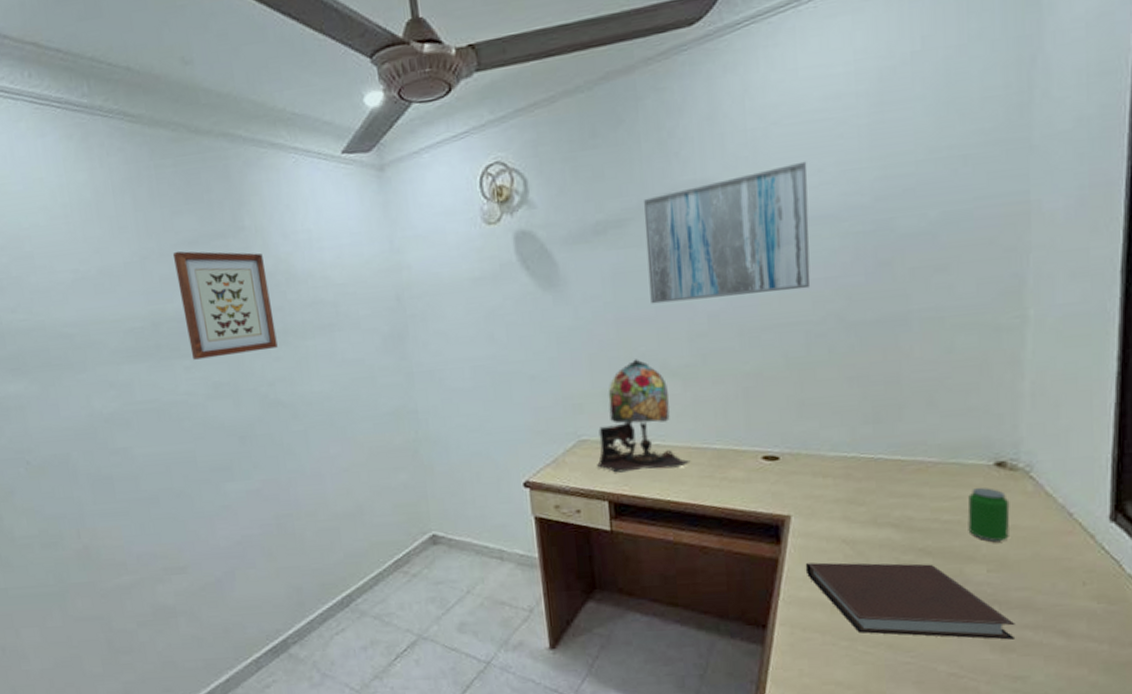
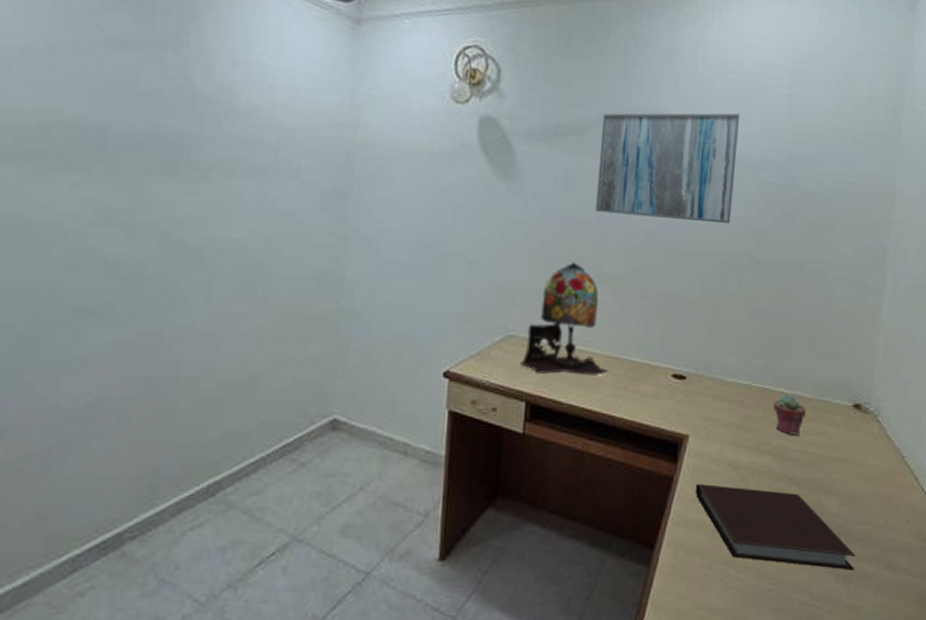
wall art: present [172,251,278,360] -> none [84,49,204,182]
potted succulent: none [888,461,932,504] -> present [773,395,806,435]
beverage can: present [967,487,1010,543] -> none [828,425,861,478]

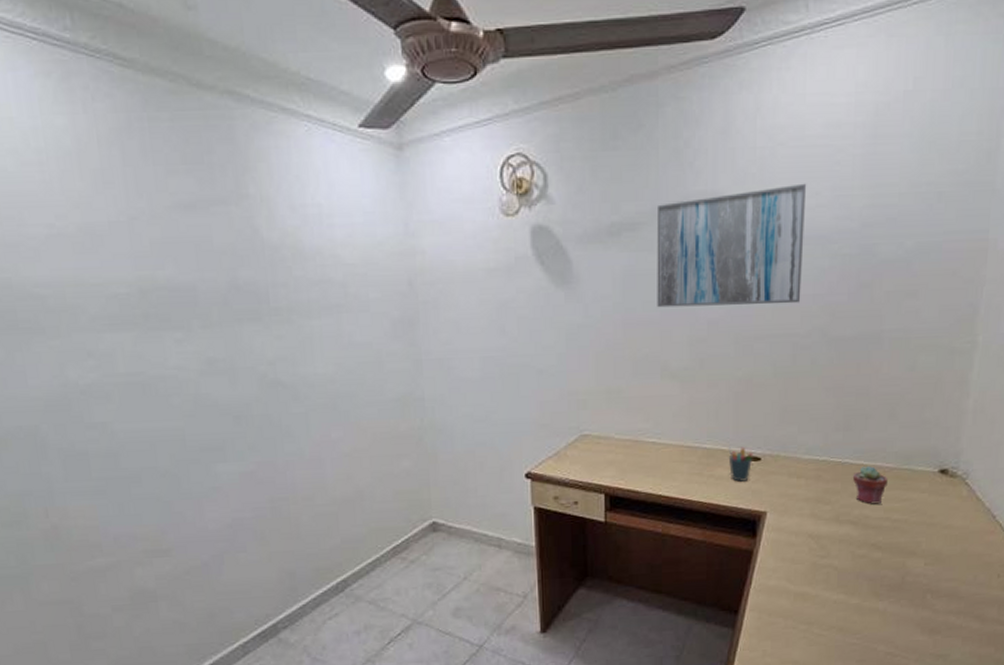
table lamp: present [521,262,609,375] -> none [596,359,683,467]
pen holder: none [654,361,679,400] -> present [728,446,753,482]
notebook: present [695,484,856,570] -> none [775,554,943,624]

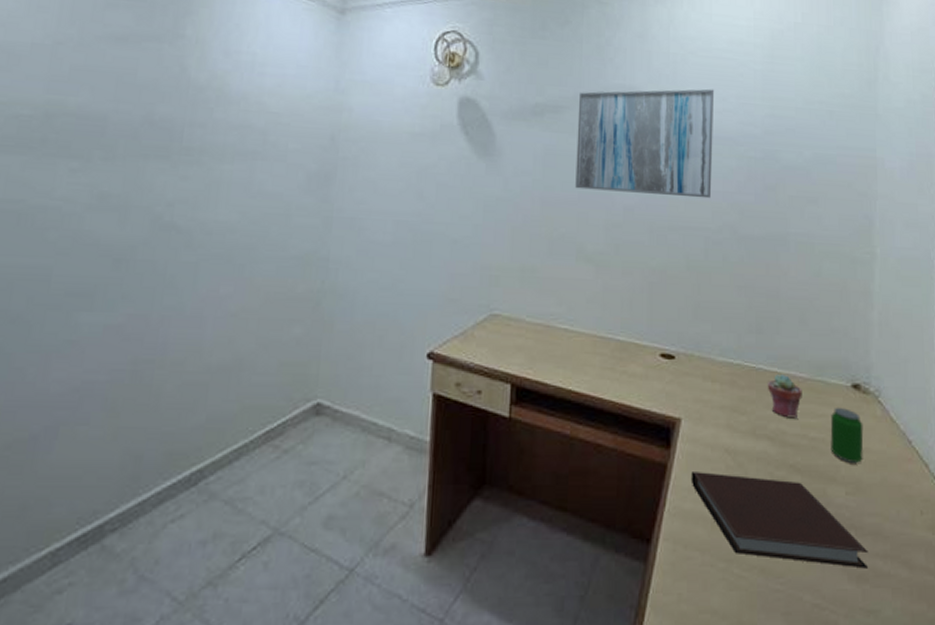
pen holder: present [728,446,753,482] -> none [641,340,667,381]
notebook: none [775,554,943,624] -> present [691,472,869,569]
beverage can: none [912,491,948,540] -> present [830,407,864,464]

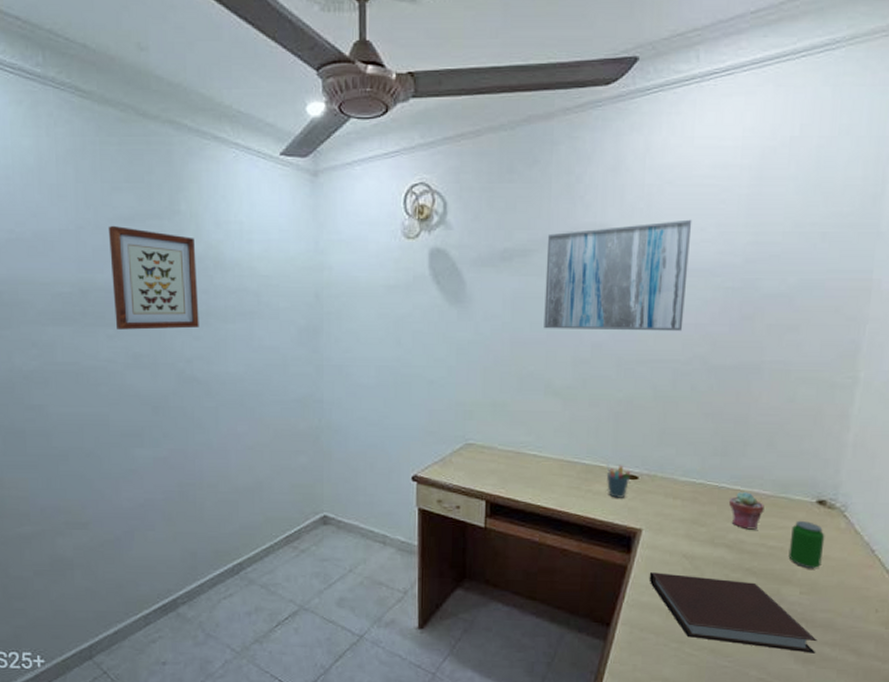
wall art: none [83,43,197,167] -> present [108,225,199,330]
pen holder: none [641,340,667,381] -> present [606,463,631,498]

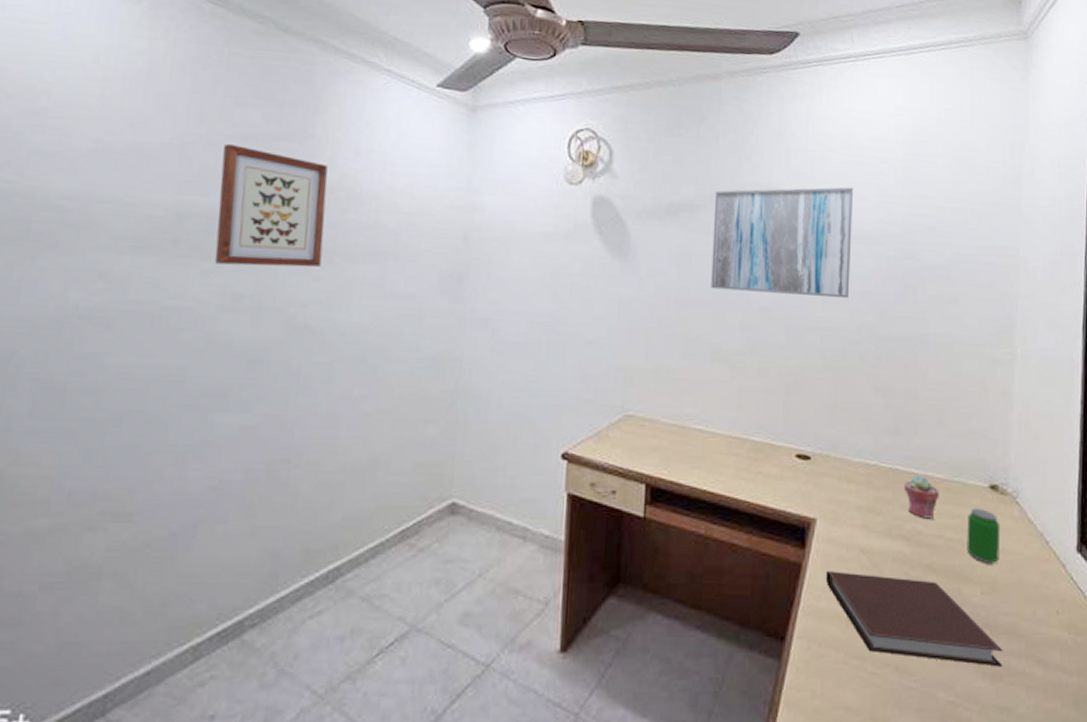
pen holder: present [606,463,631,498] -> none [777,441,803,482]

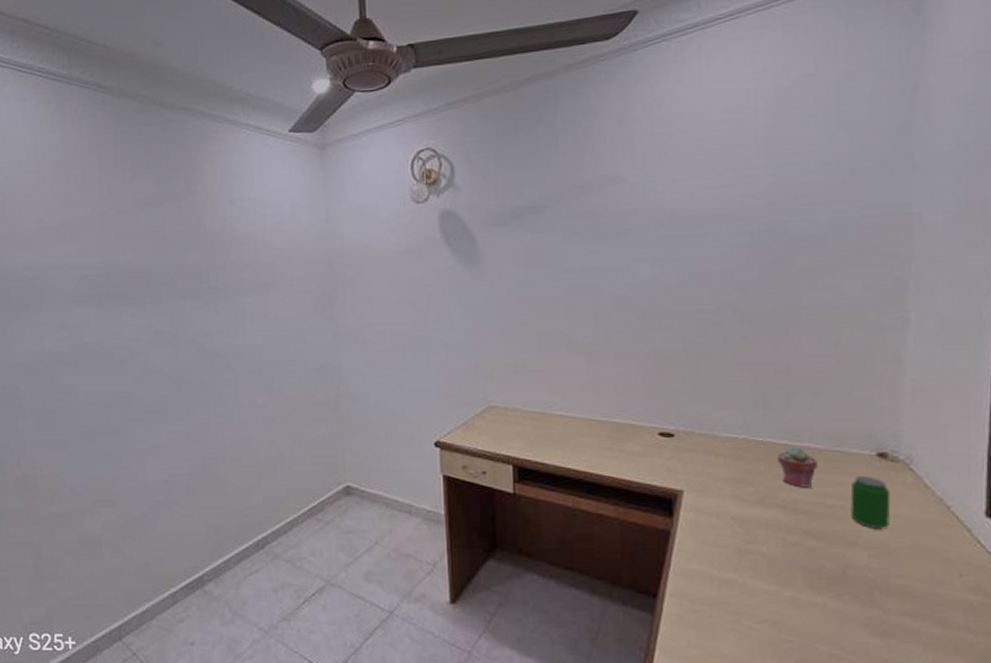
wall art: present [215,143,328,267] -> none [129,209,217,308]
wall art: present [711,187,854,299] -> none [558,165,709,285]
notebook: present [825,571,1003,667] -> none [695,537,895,625]

